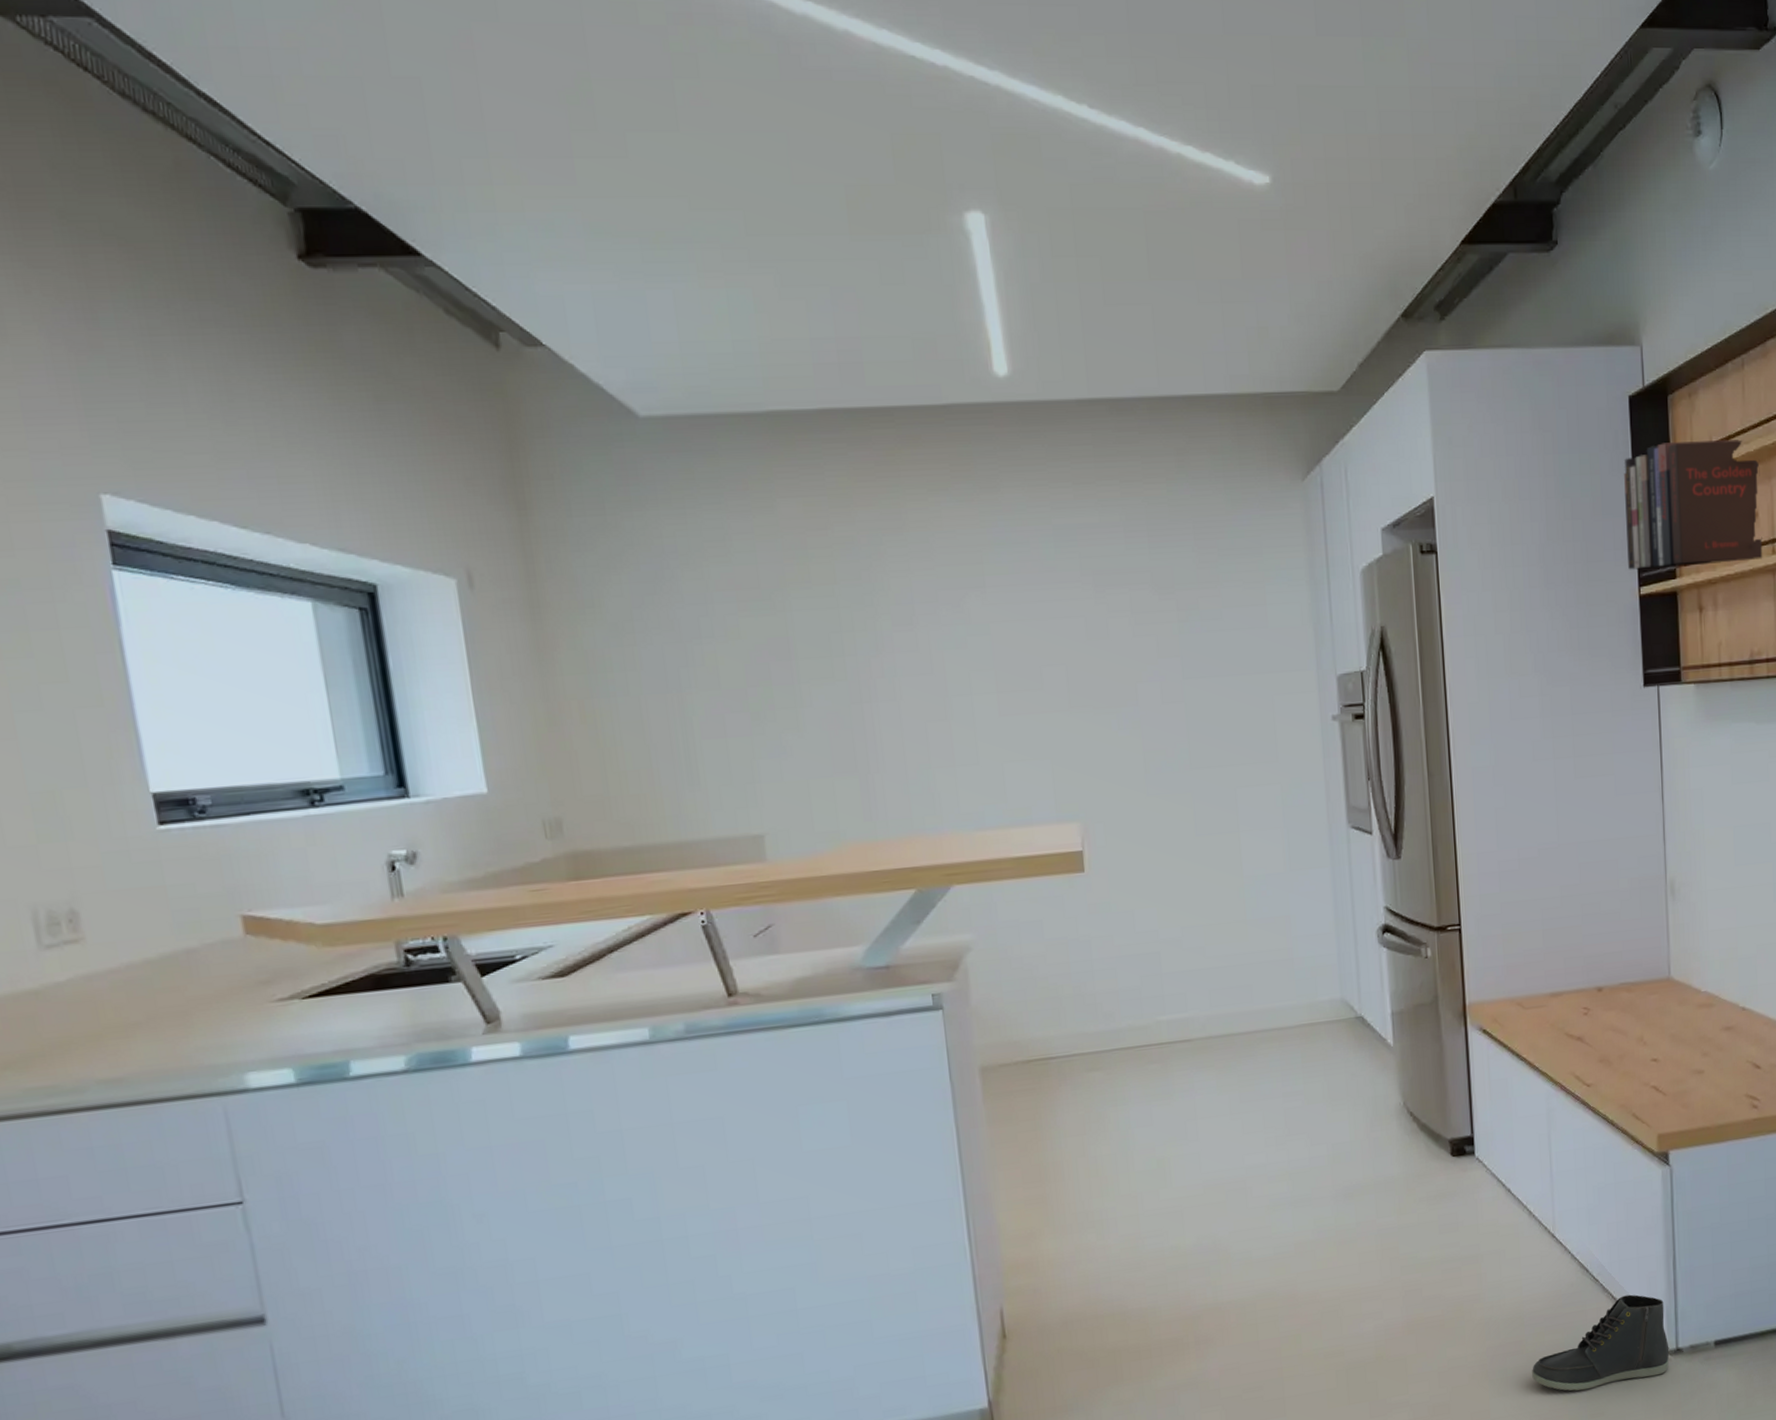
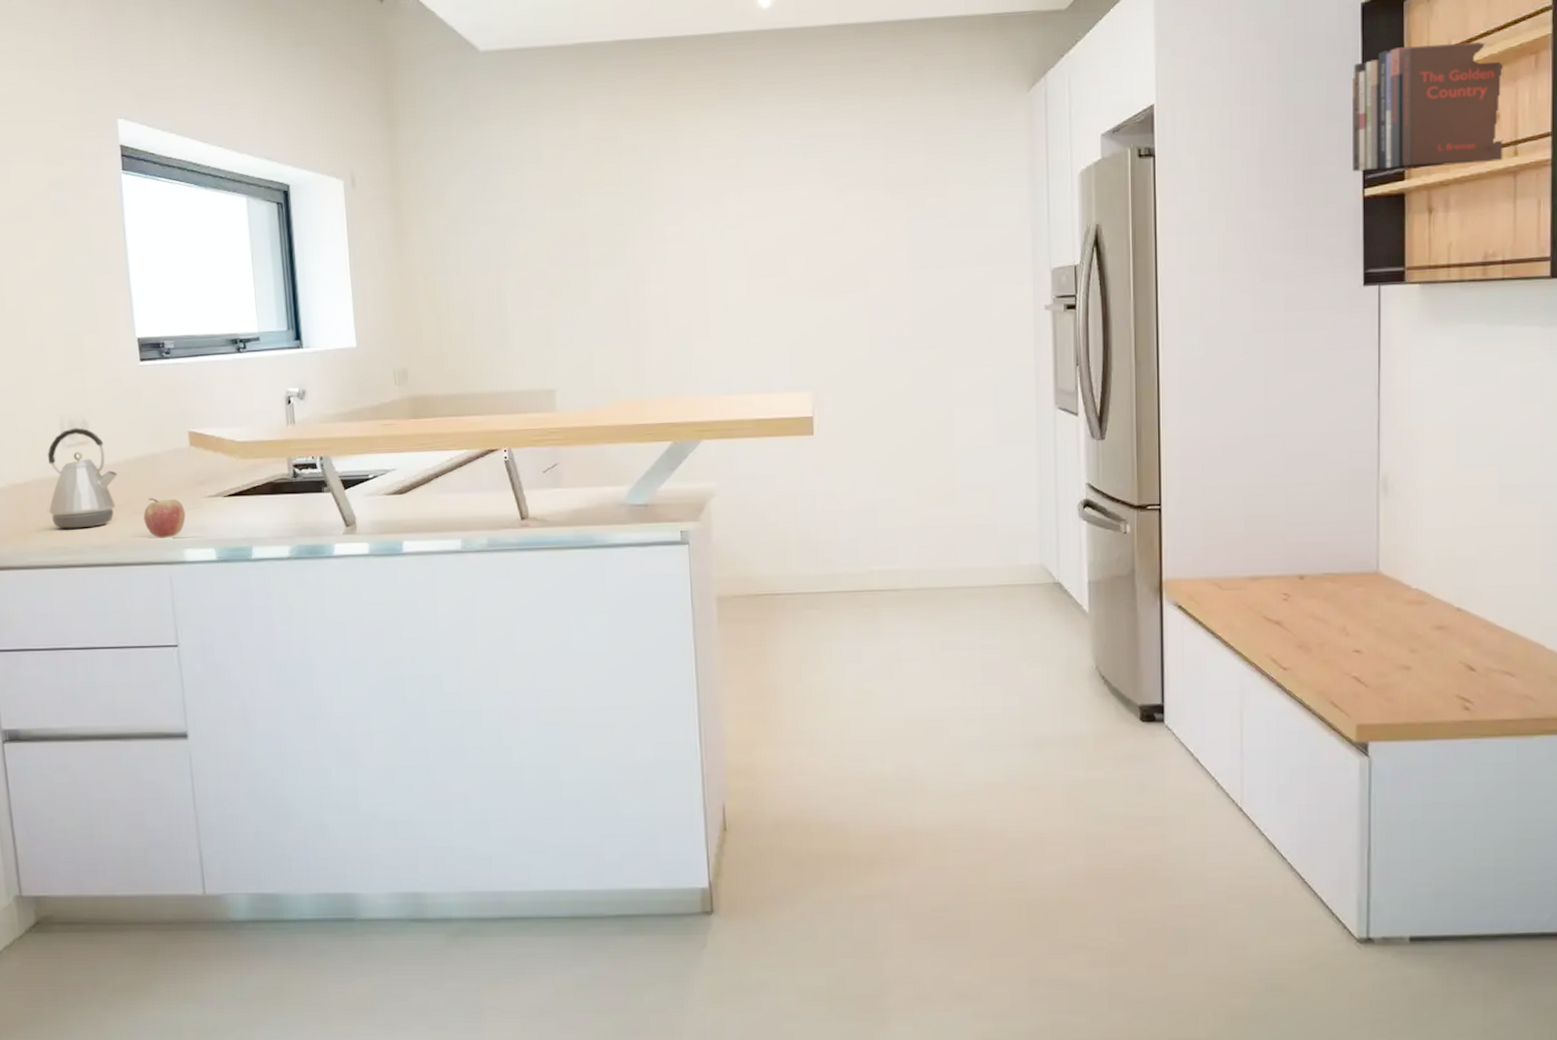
kettle: none [13,920,133,1062] -> present [47,427,118,529]
fruit: none [177,1007,245,1062] -> present [143,498,186,538]
sneaker: present [1532,1294,1670,1391] -> none [1212,877,1359,963]

